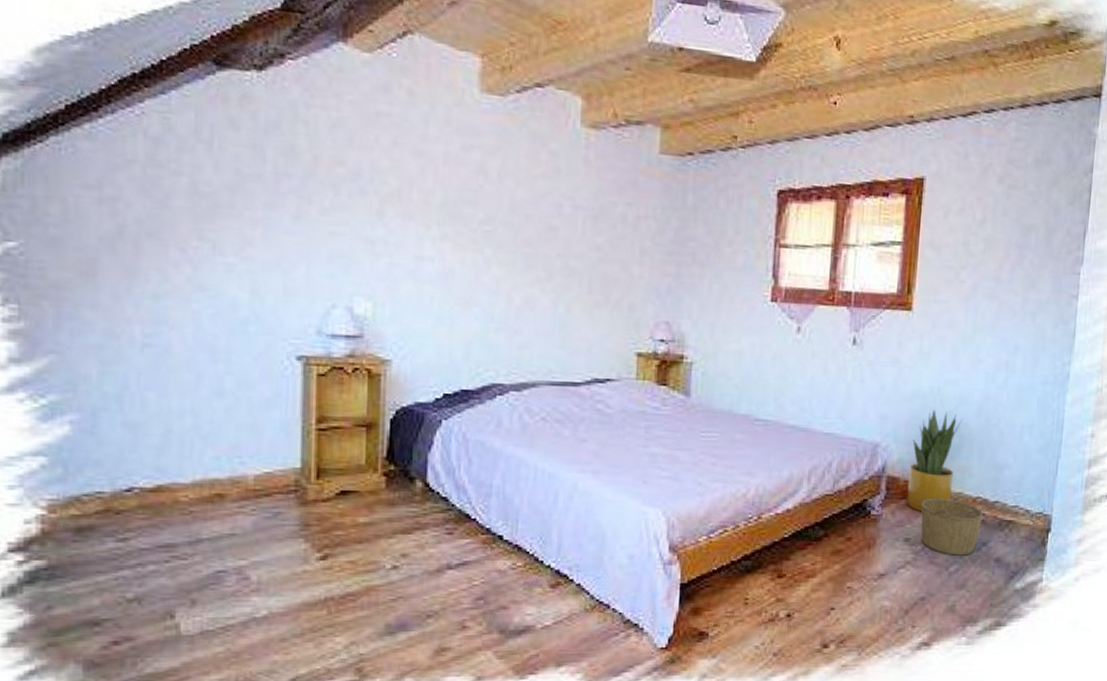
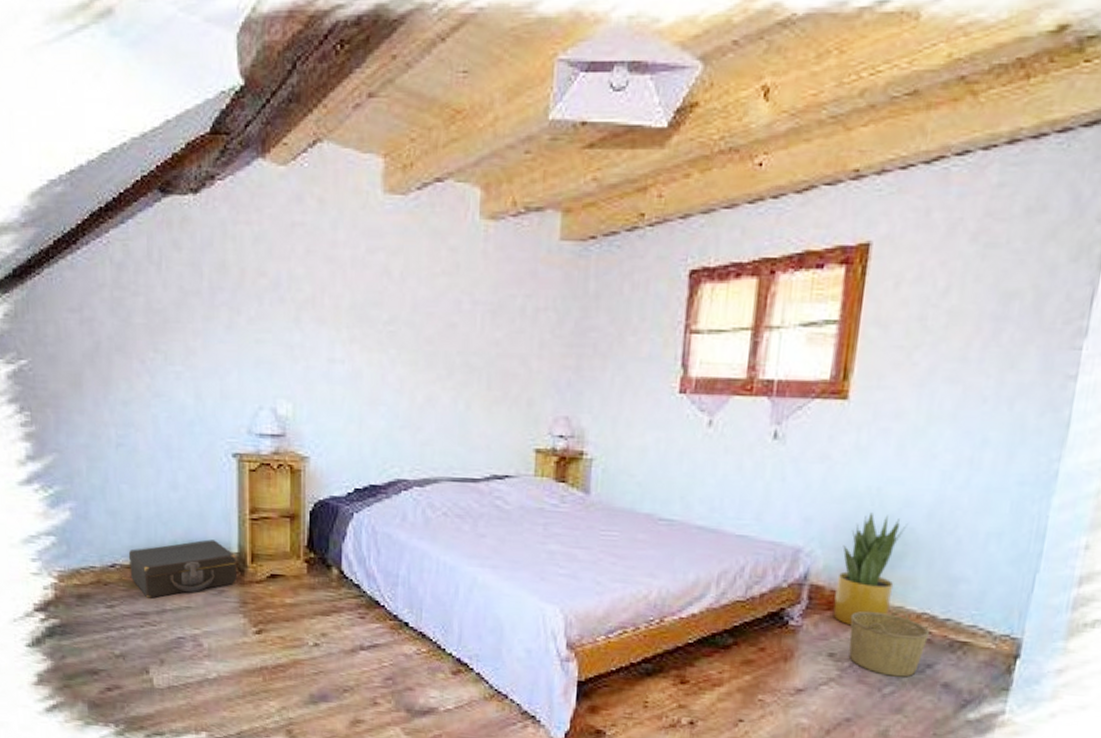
suitcase: none [152,454,298,527] -> present [128,539,237,598]

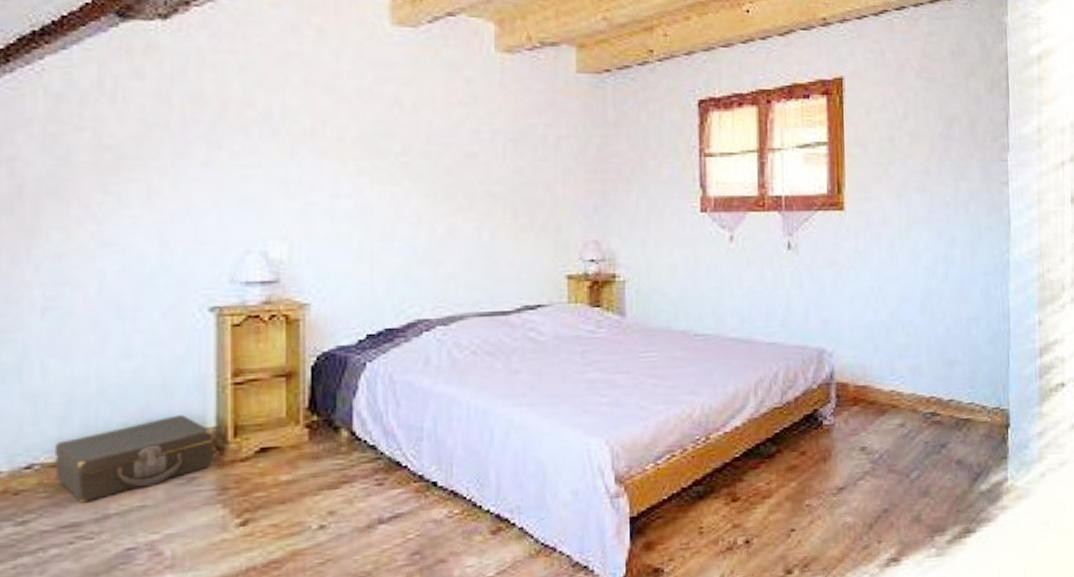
planter: present [833,512,909,629] -> none [858,310,908,418]
basket: present [849,609,930,677] -> none [874,396,940,462]

